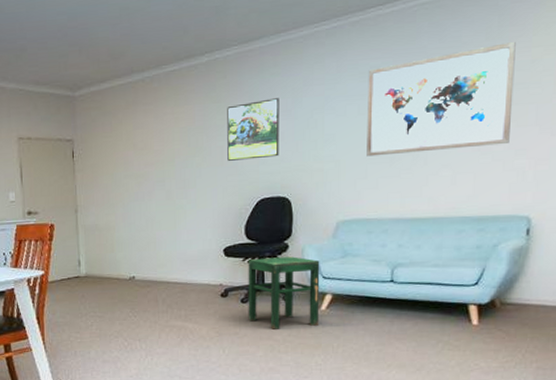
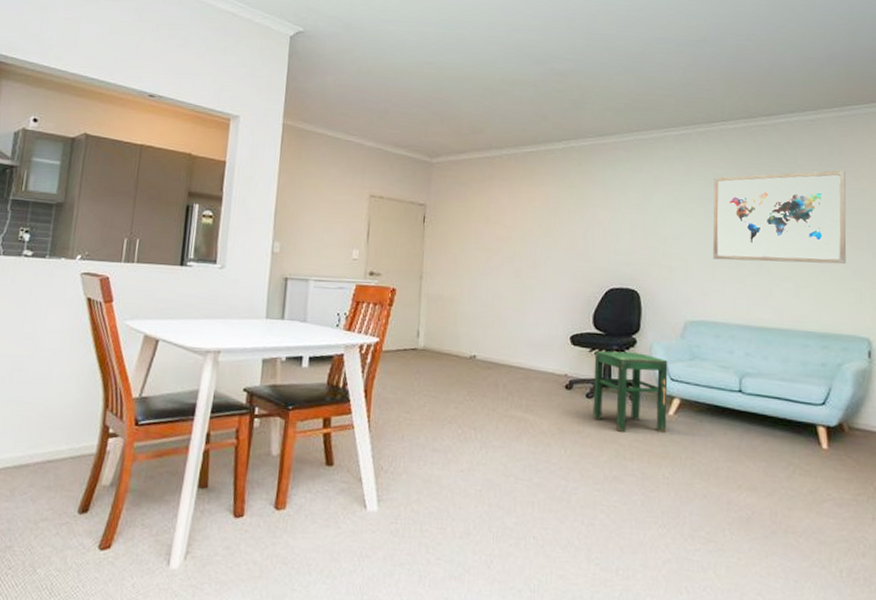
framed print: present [227,98,279,161] -> none [578,191,631,248]

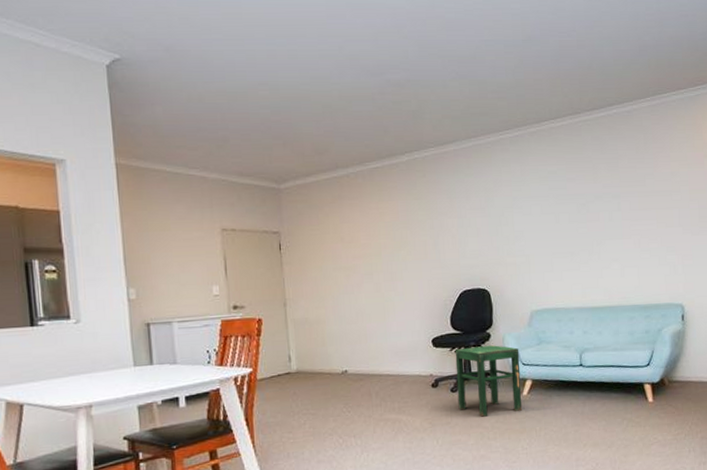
wall art: present [713,170,846,265] -> none [547,156,662,252]

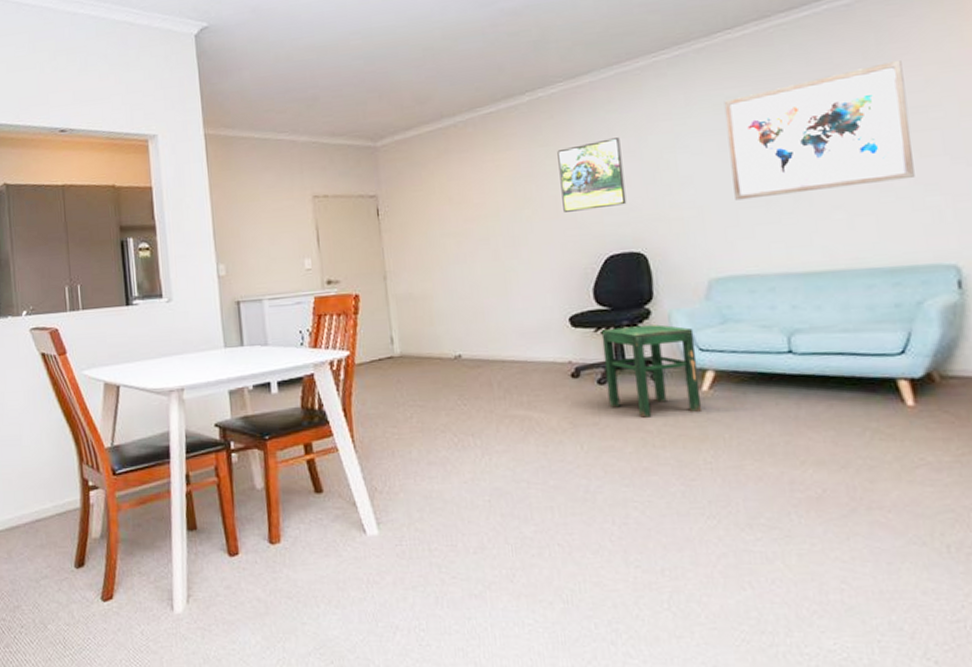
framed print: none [428,197,477,255] -> present [557,137,627,212]
wall art: none [547,156,662,252] -> present [724,59,915,201]

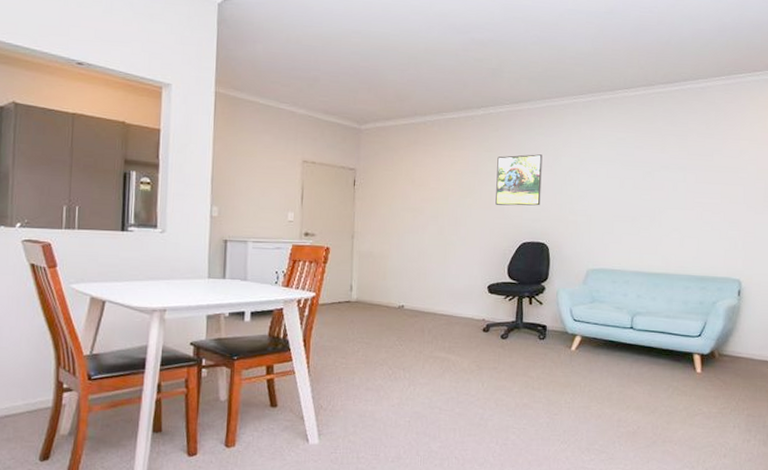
stool: present [601,324,703,418] -> none [506,297,572,366]
wall art: present [724,59,915,201] -> none [613,133,728,217]

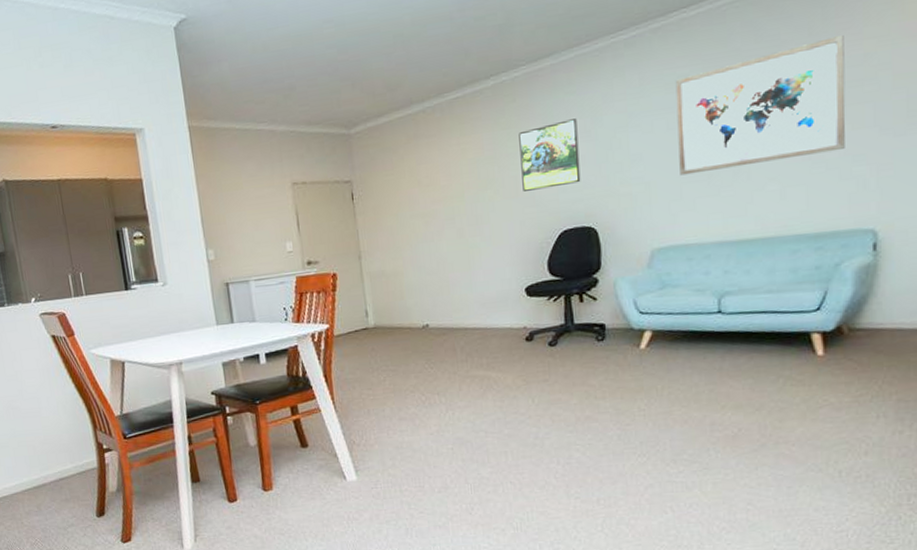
wall art: none [613,133,728,217] -> present [675,34,846,176]

